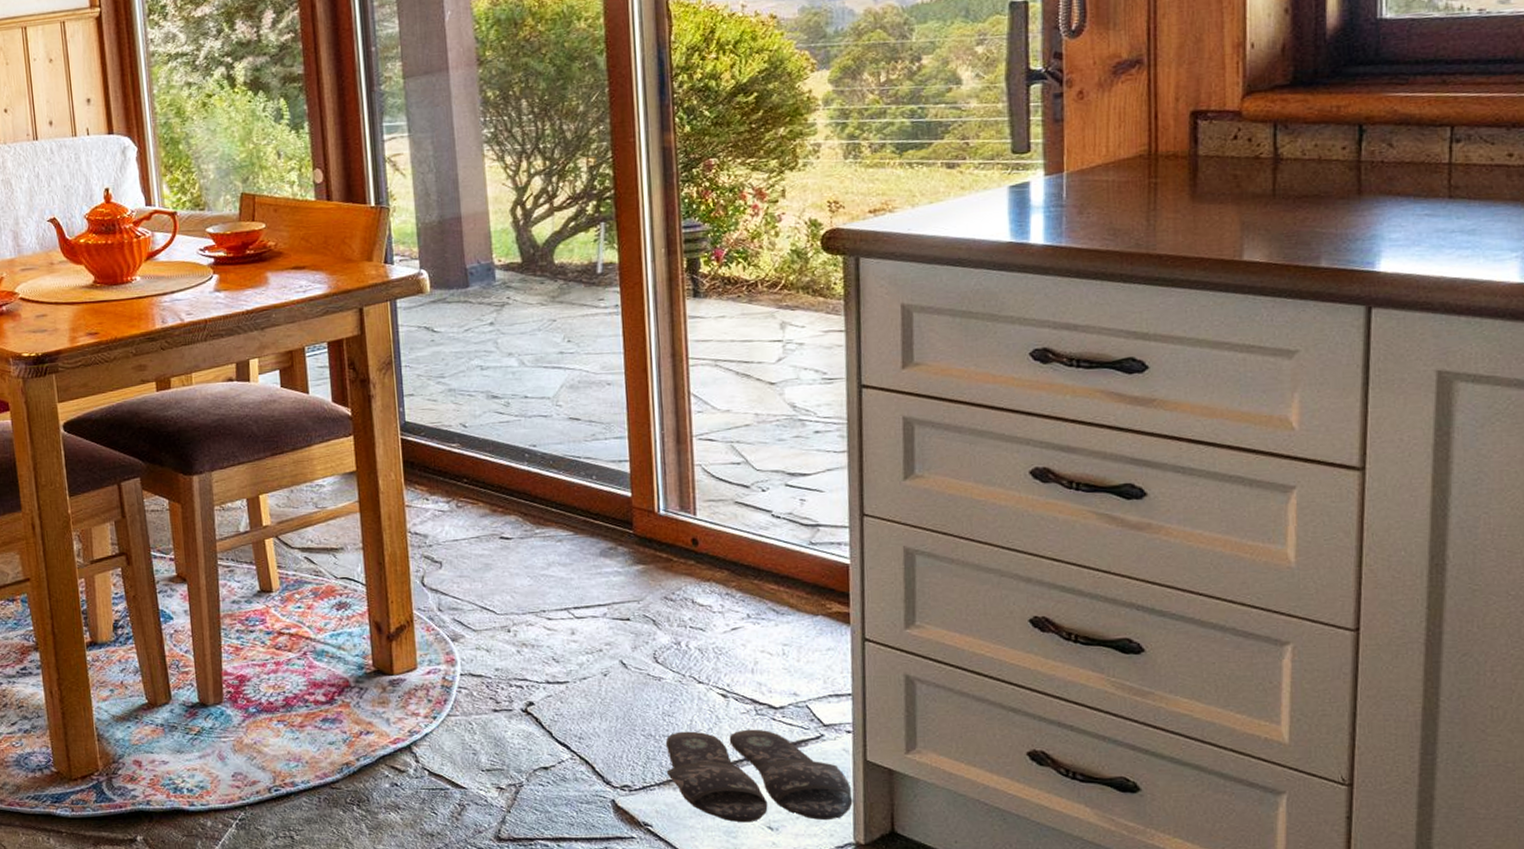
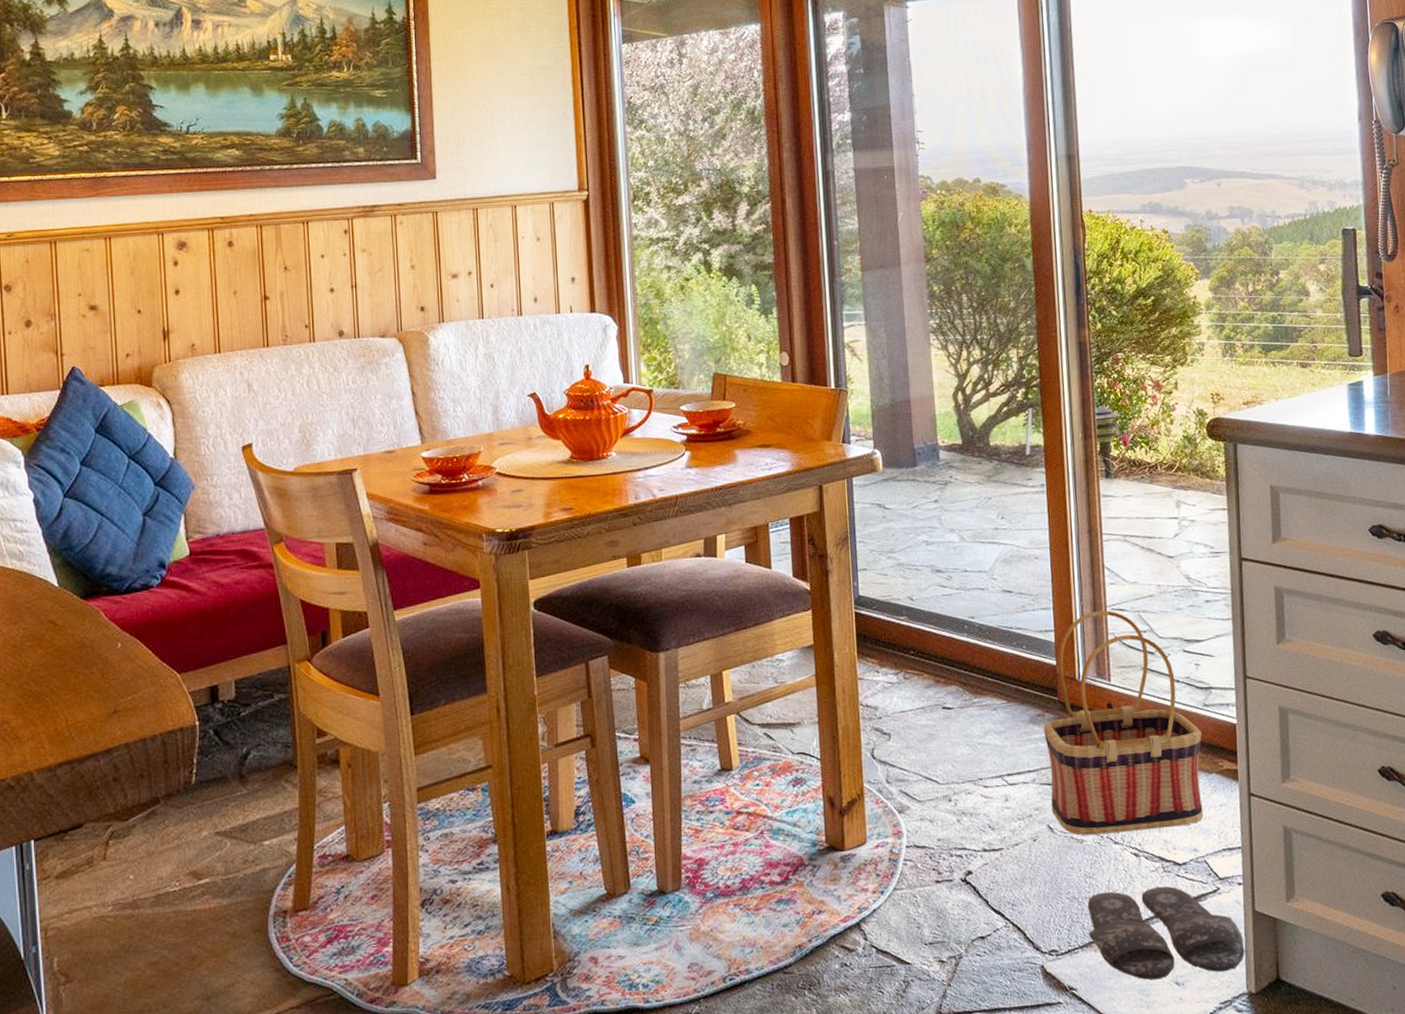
basket: none [615,440,806,673] -> present [1043,610,1203,836]

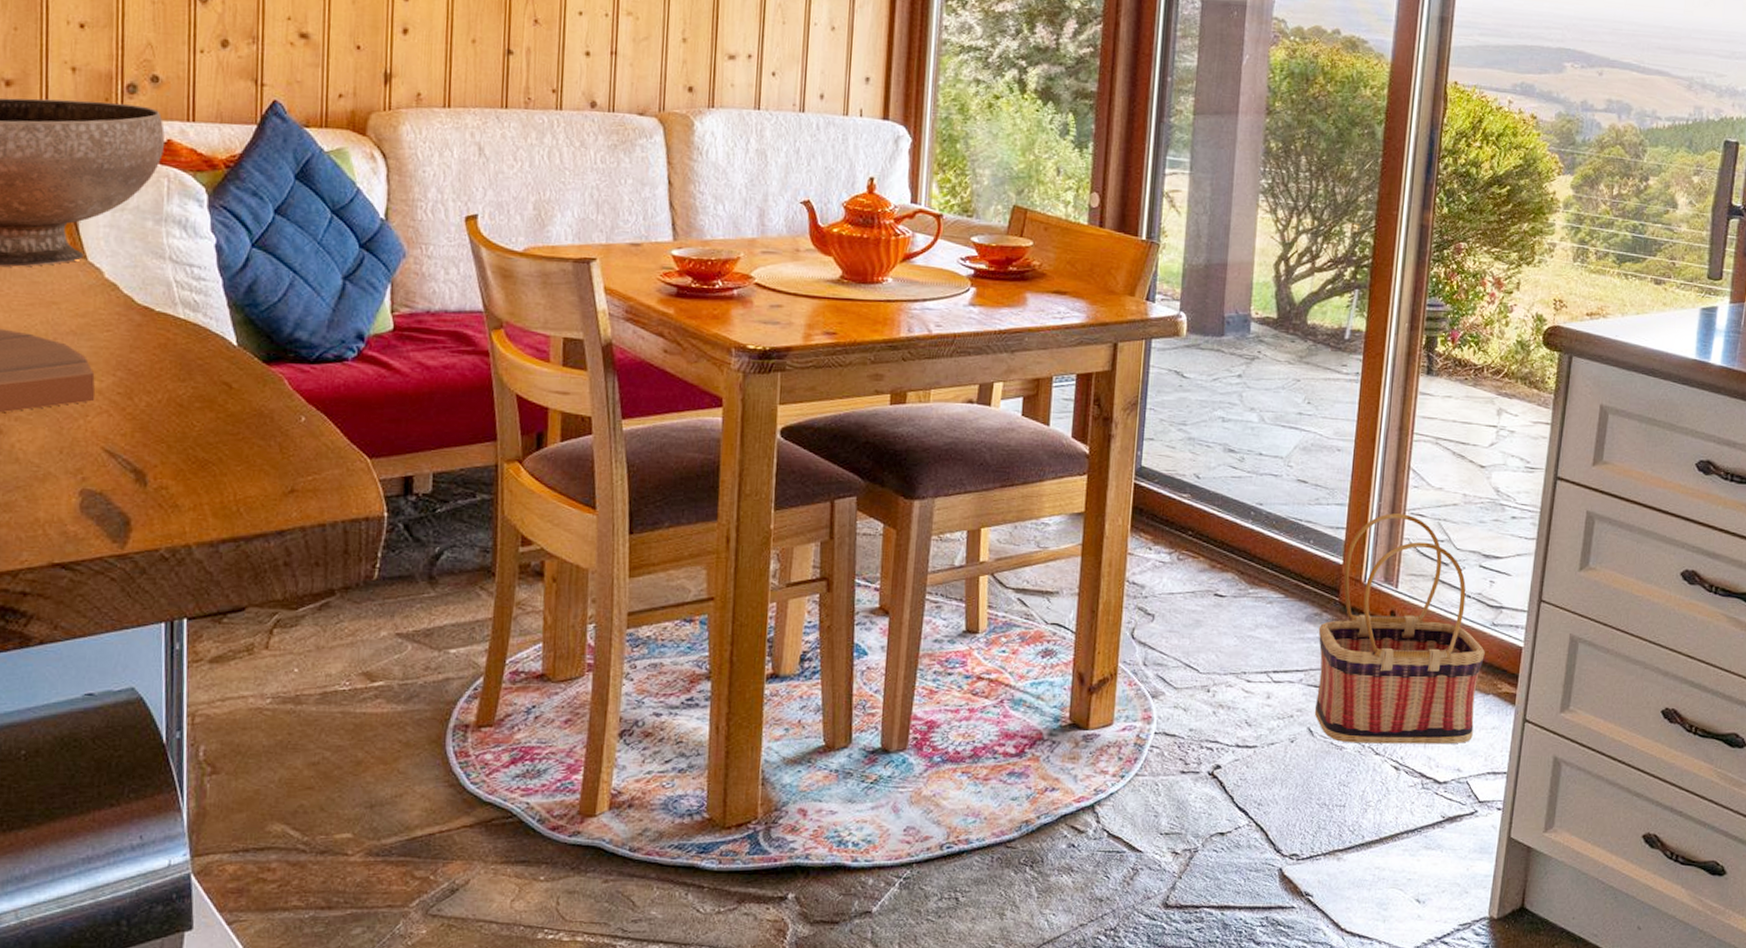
slippers: present [1088,886,1245,980] -> none [1333,802,1493,895]

